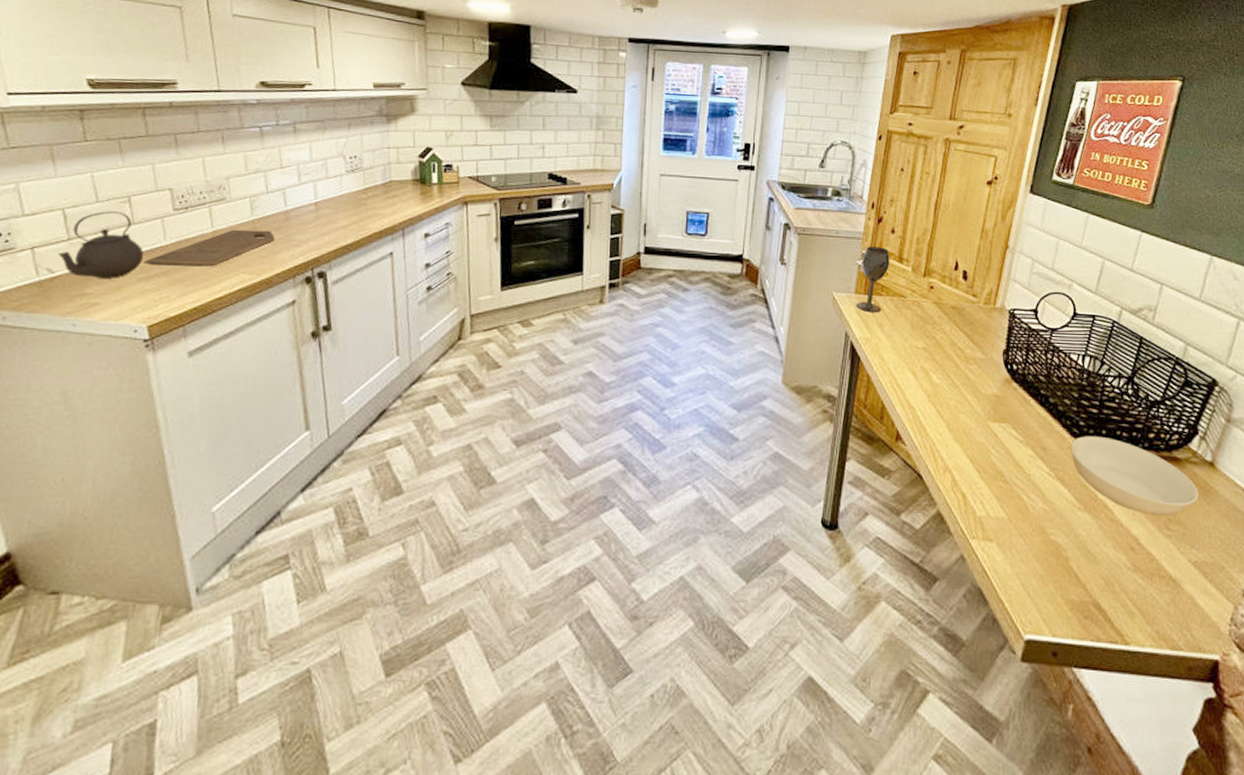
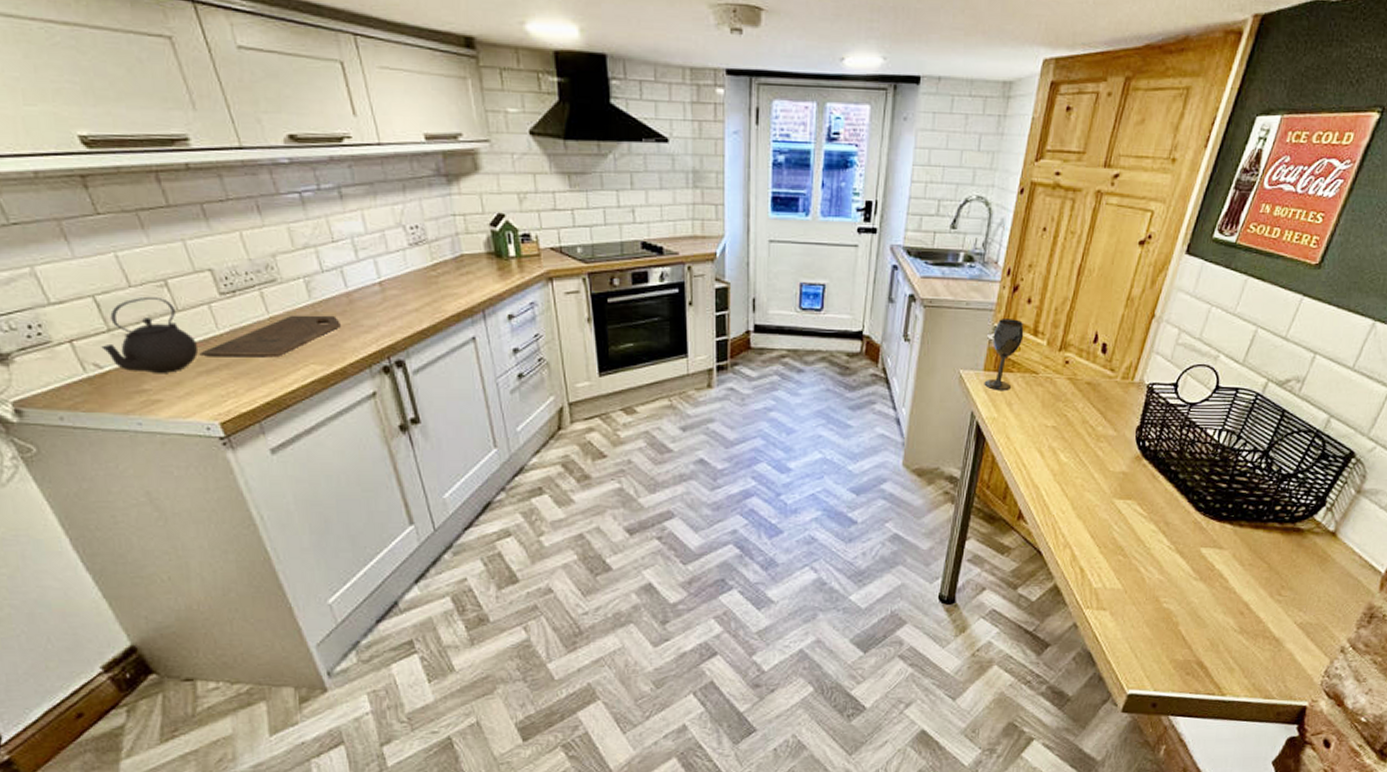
bowl: present [1071,436,1199,516] -> none [1194,510,1316,583]

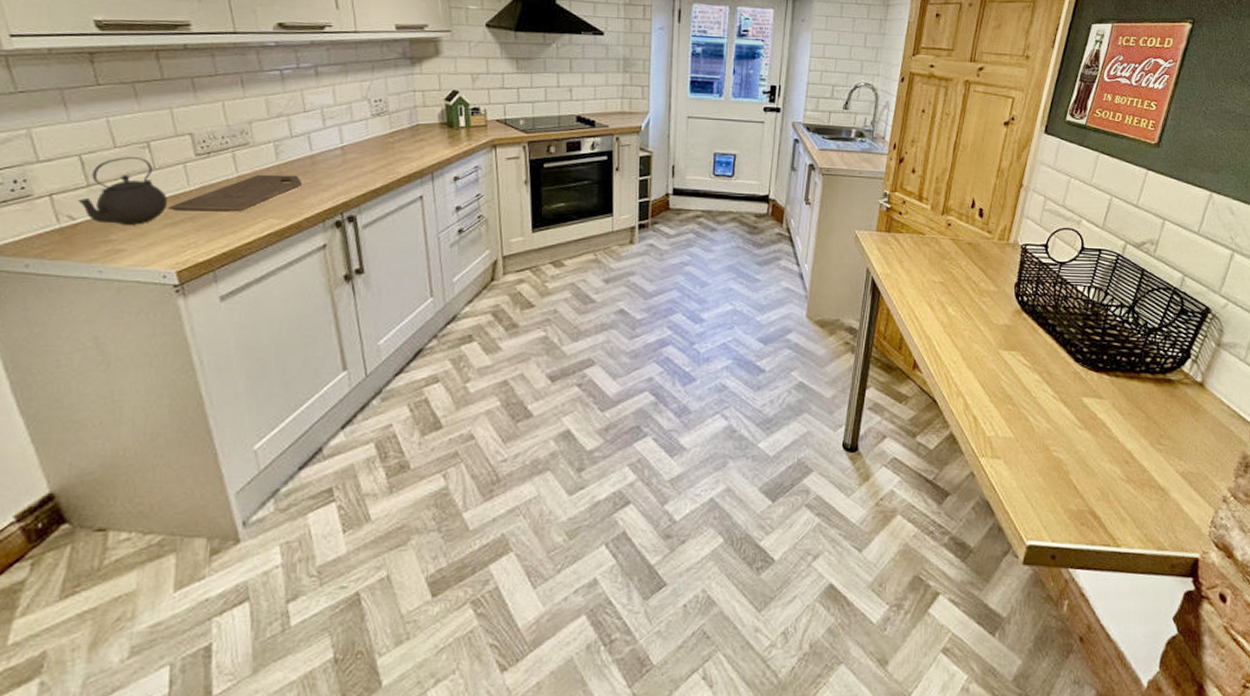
wine glass: present [984,319,1024,390] -> none [877,186,910,249]

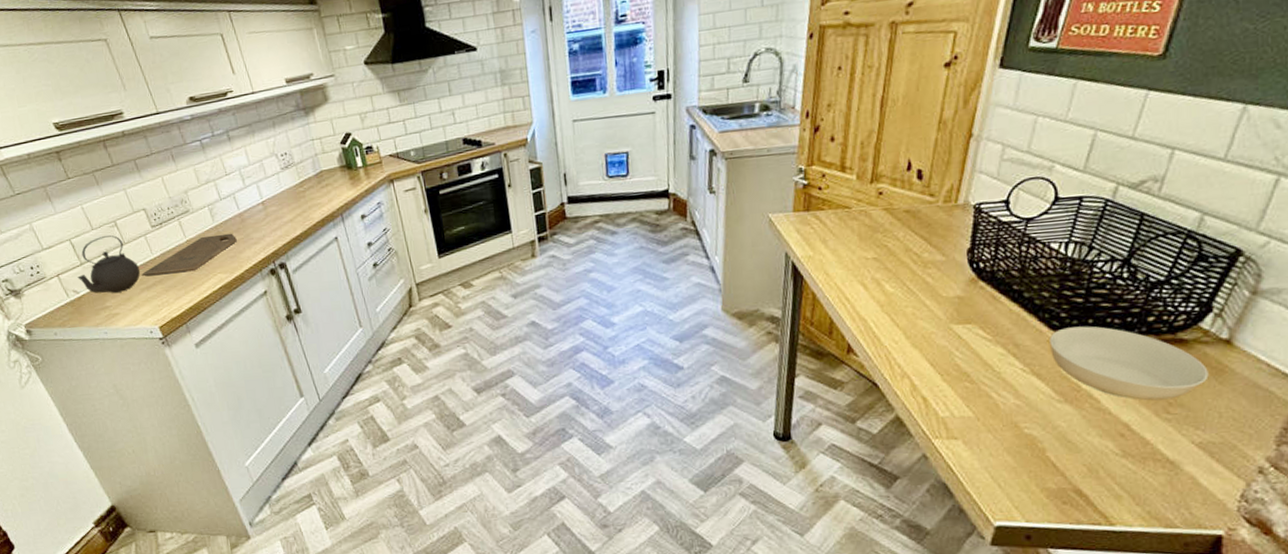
bowl: none [1075,361,1188,432] -> present [1050,326,1209,401]

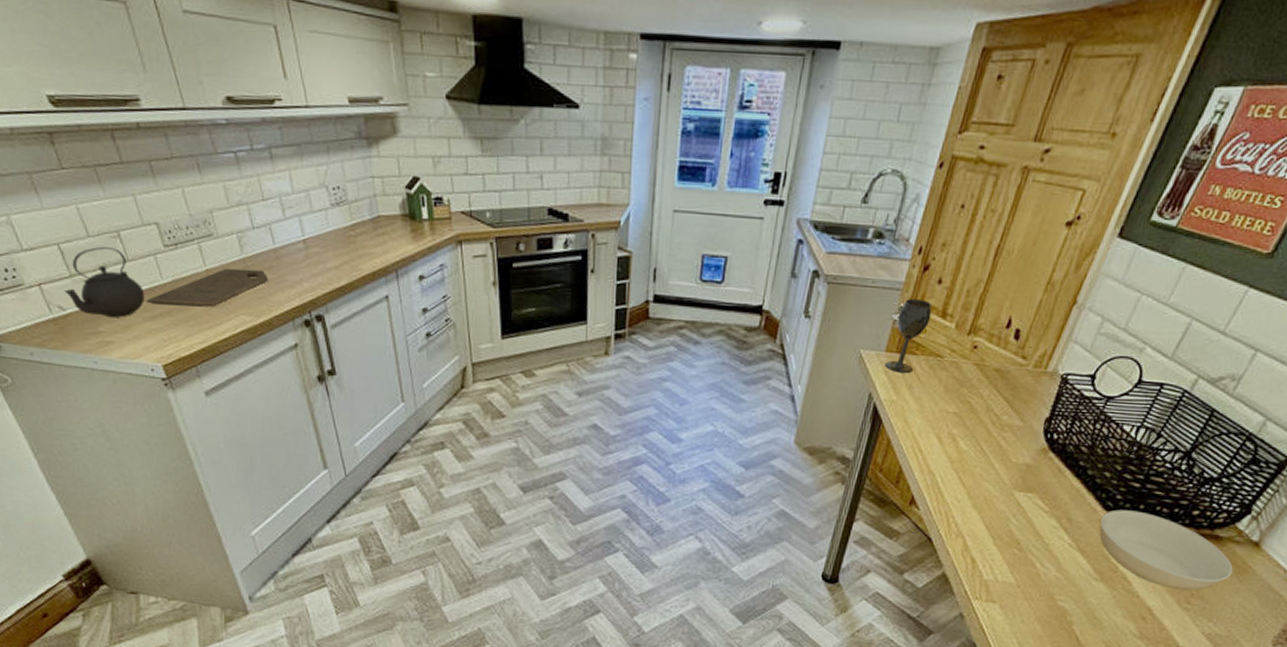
wine glass: none [795,158,831,229] -> present [885,299,933,373]

